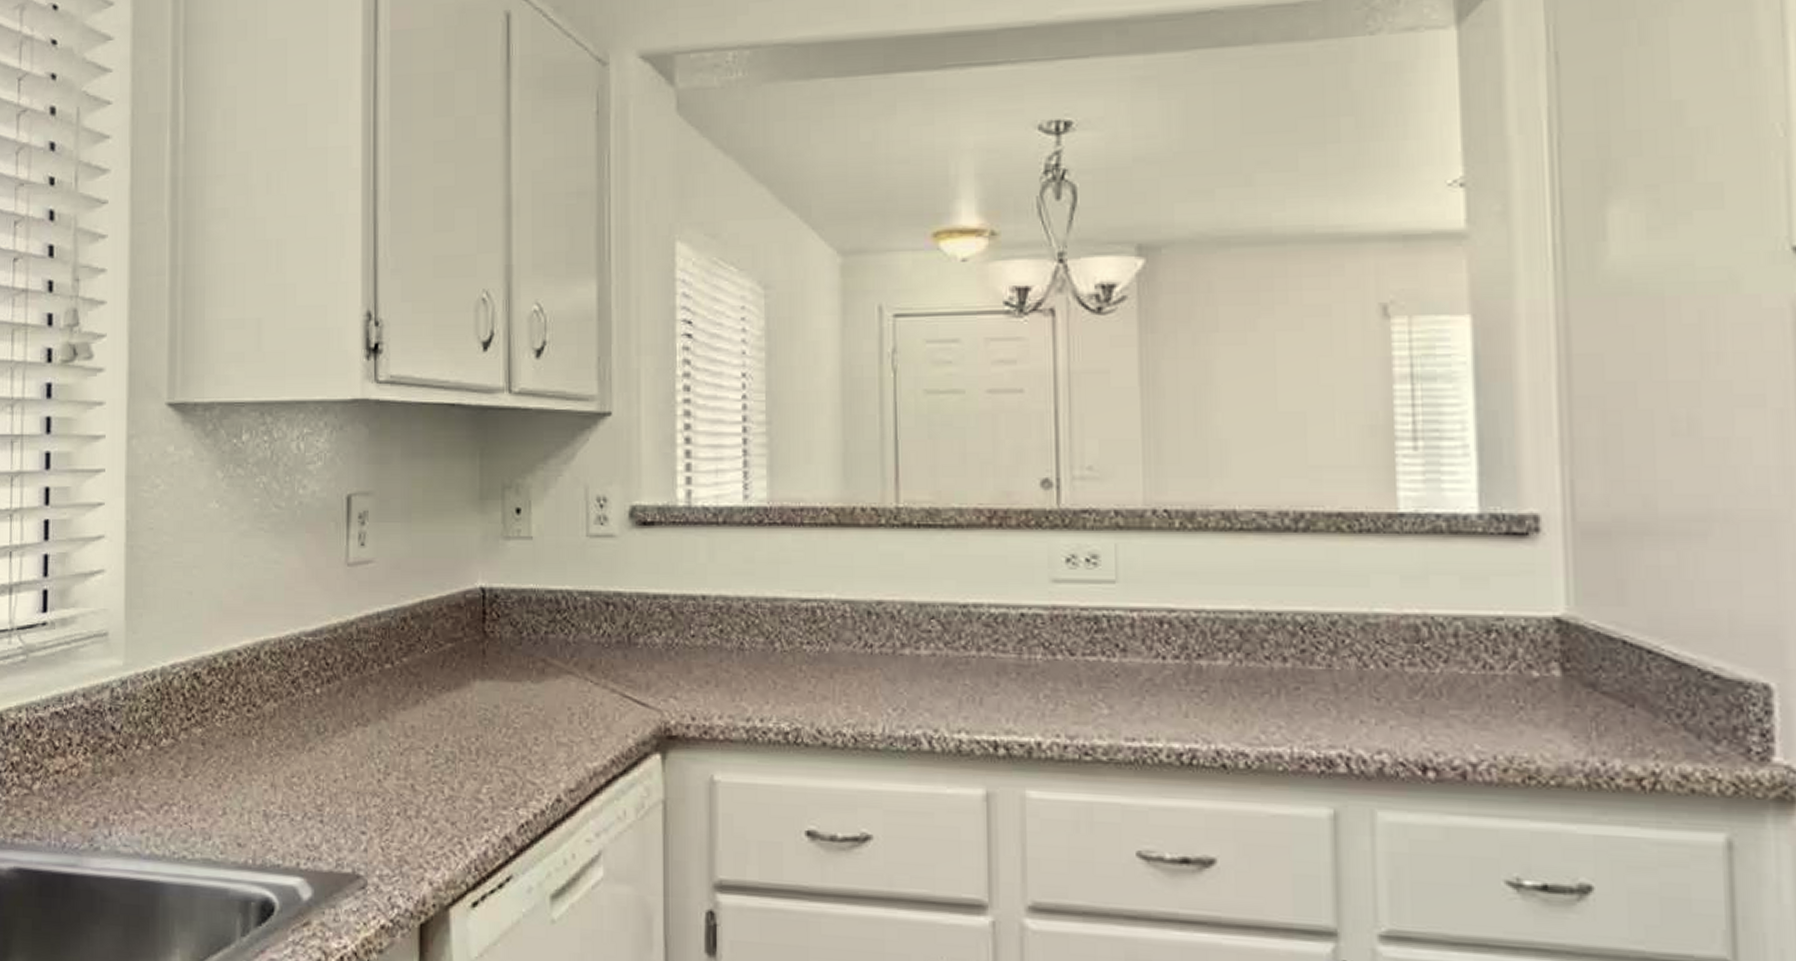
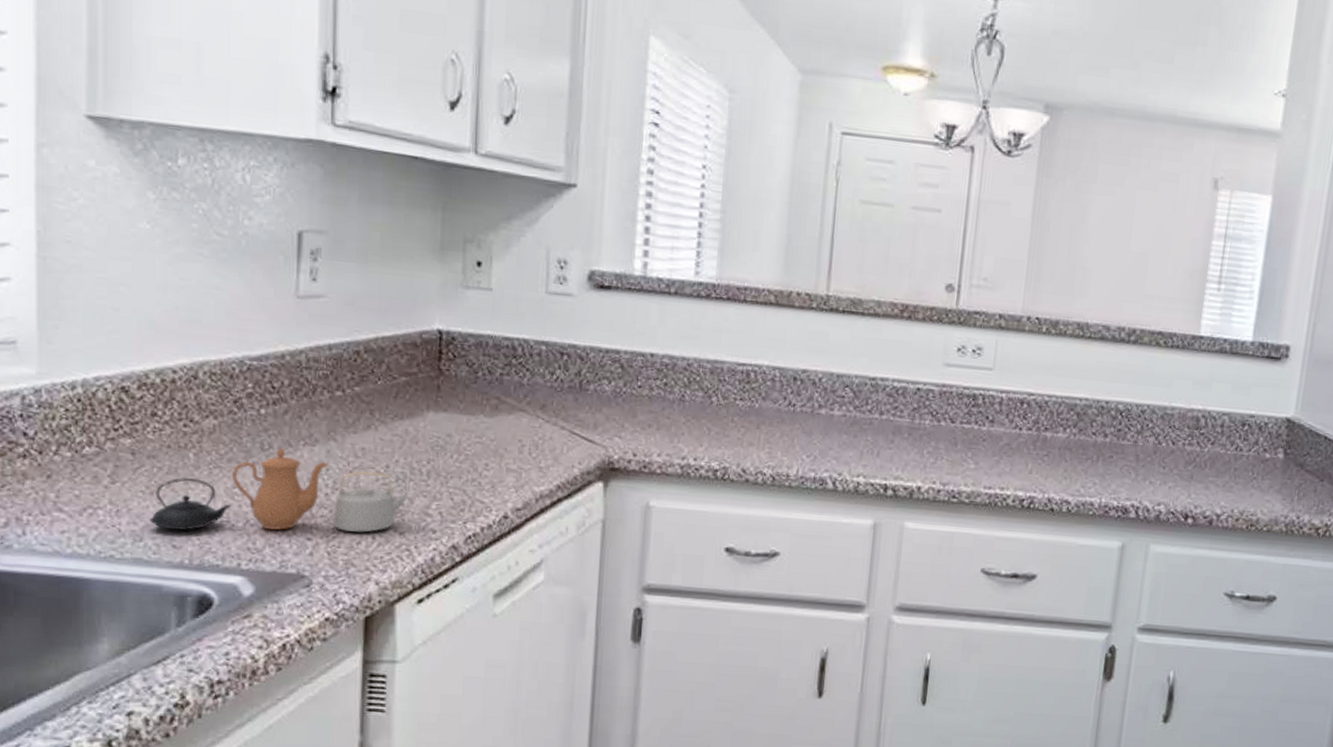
teapot: none [217,730,459,827] -> present [149,448,409,533]

